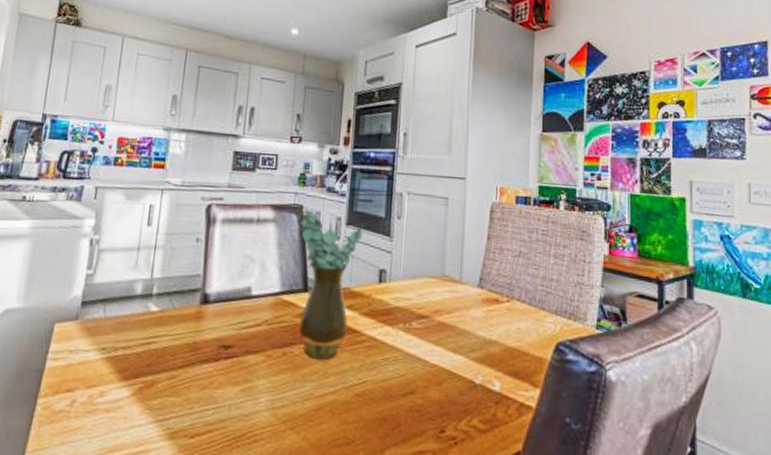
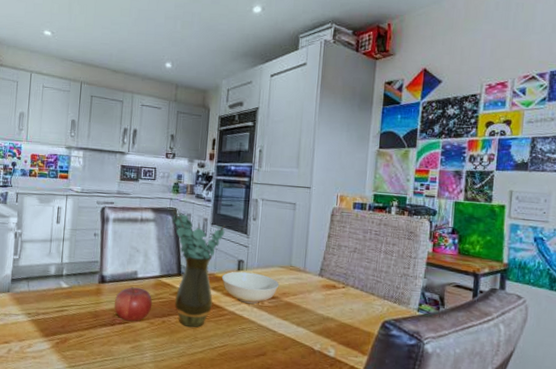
fruit: none [220,308,271,355] -> present [114,287,153,322]
bowl: none [358,284,431,326] -> present [221,271,279,304]

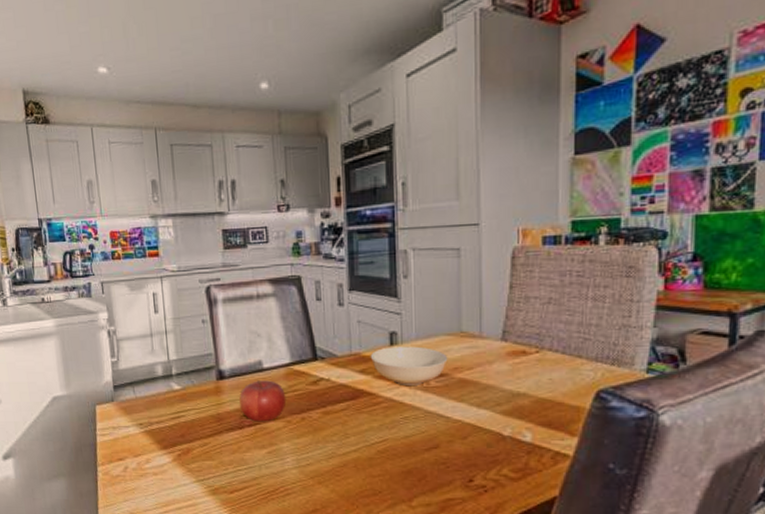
vase: present [172,209,226,327] -> none [295,277,368,421]

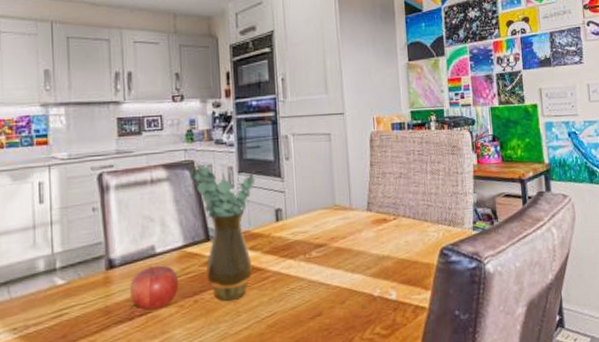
vase: none [295,277,368,421] -> present [189,161,255,301]
bowl: present [370,346,448,385] -> none [258,220,326,258]

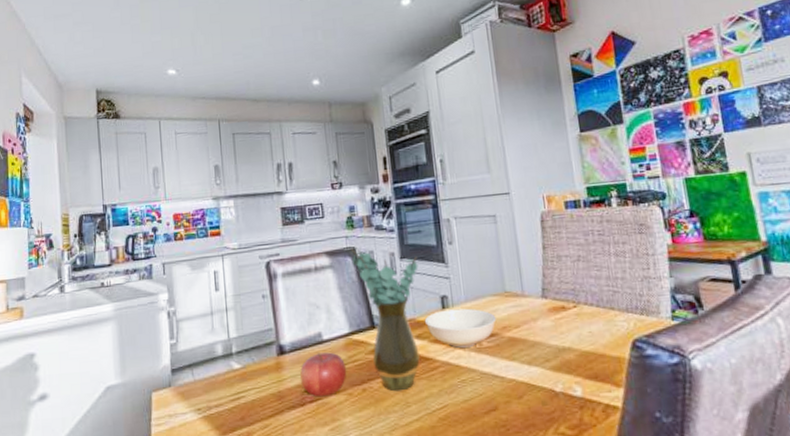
bowl: none [258,220,326,258] -> present [424,308,496,348]

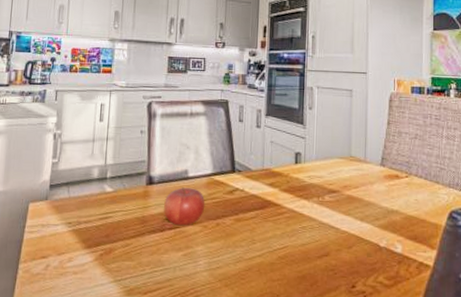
vase: present [350,248,420,391] -> none [223,101,280,229]
bowl: present [424,308,496,348] -> none [278,165,340,199]

